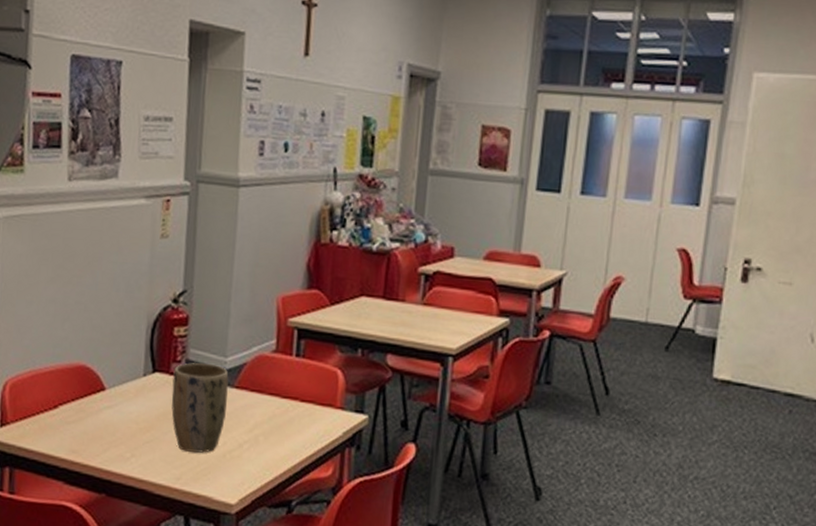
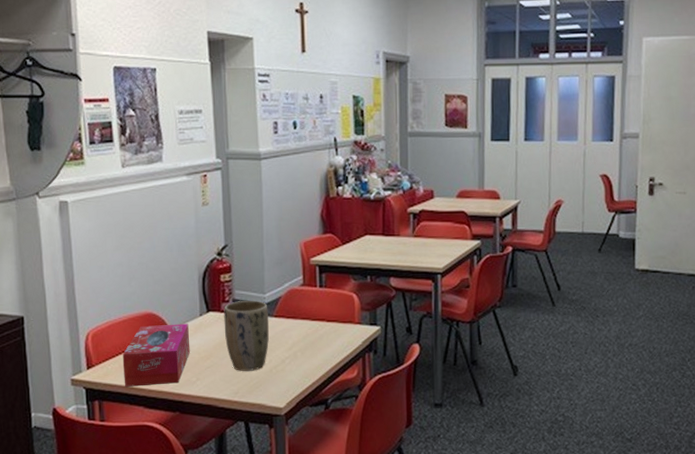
tissue box: none [42,381,129,458] -> present [122,324,190,387]

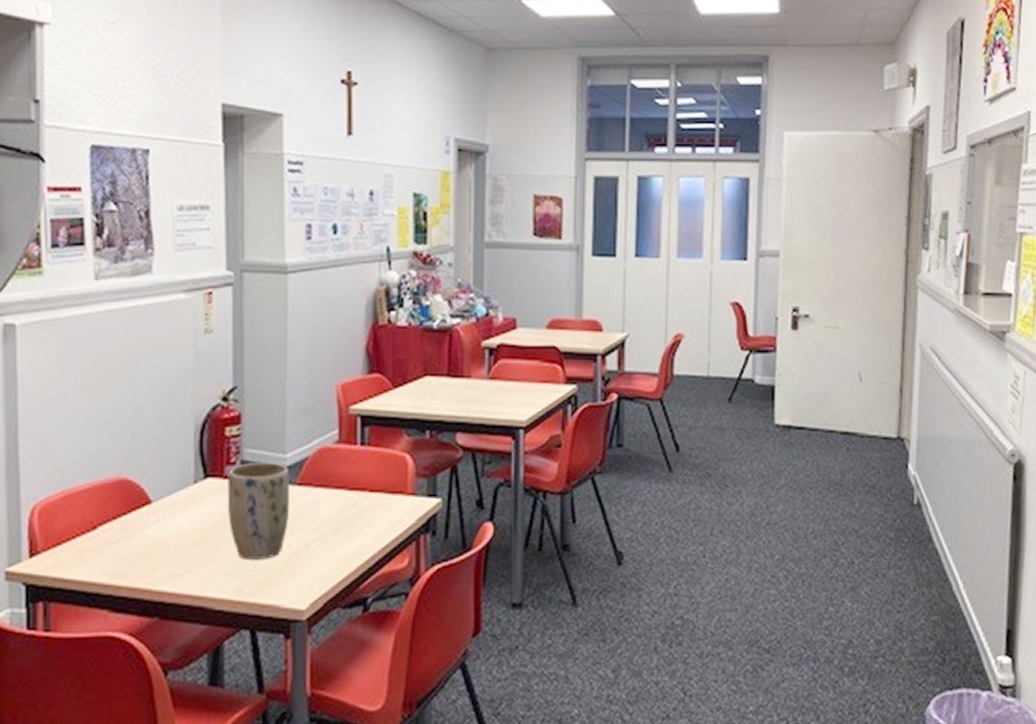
tissue box: present [122,324,190,387] -> none [81,494,179,582]

